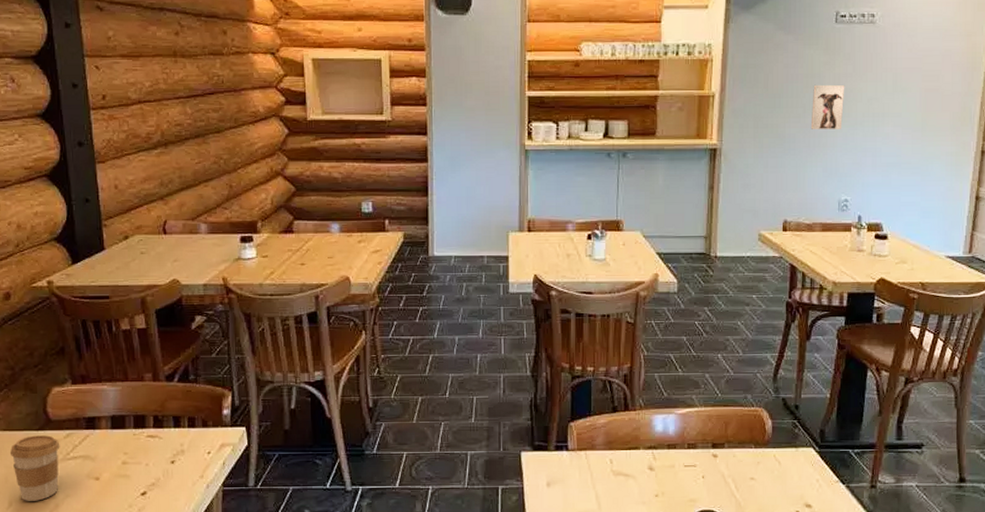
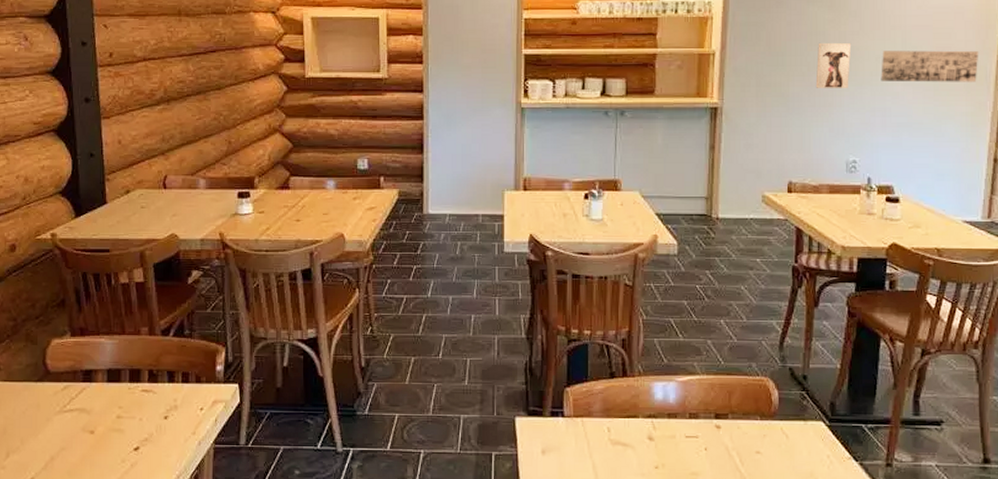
coffee cup: present [9,435,60,501] -> none [9,387,57,453]
wall art: none [872,92,964,123] -> present [881,50,978,82]

